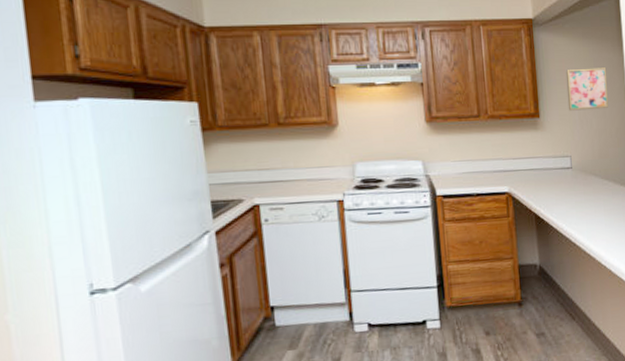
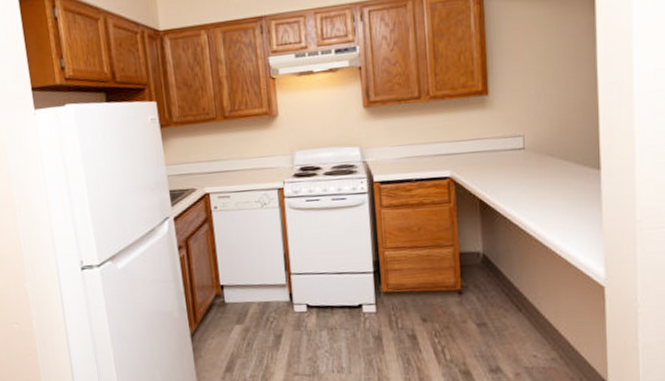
wall art: present [565,67,609,111] -> none [521,31,574,85]

